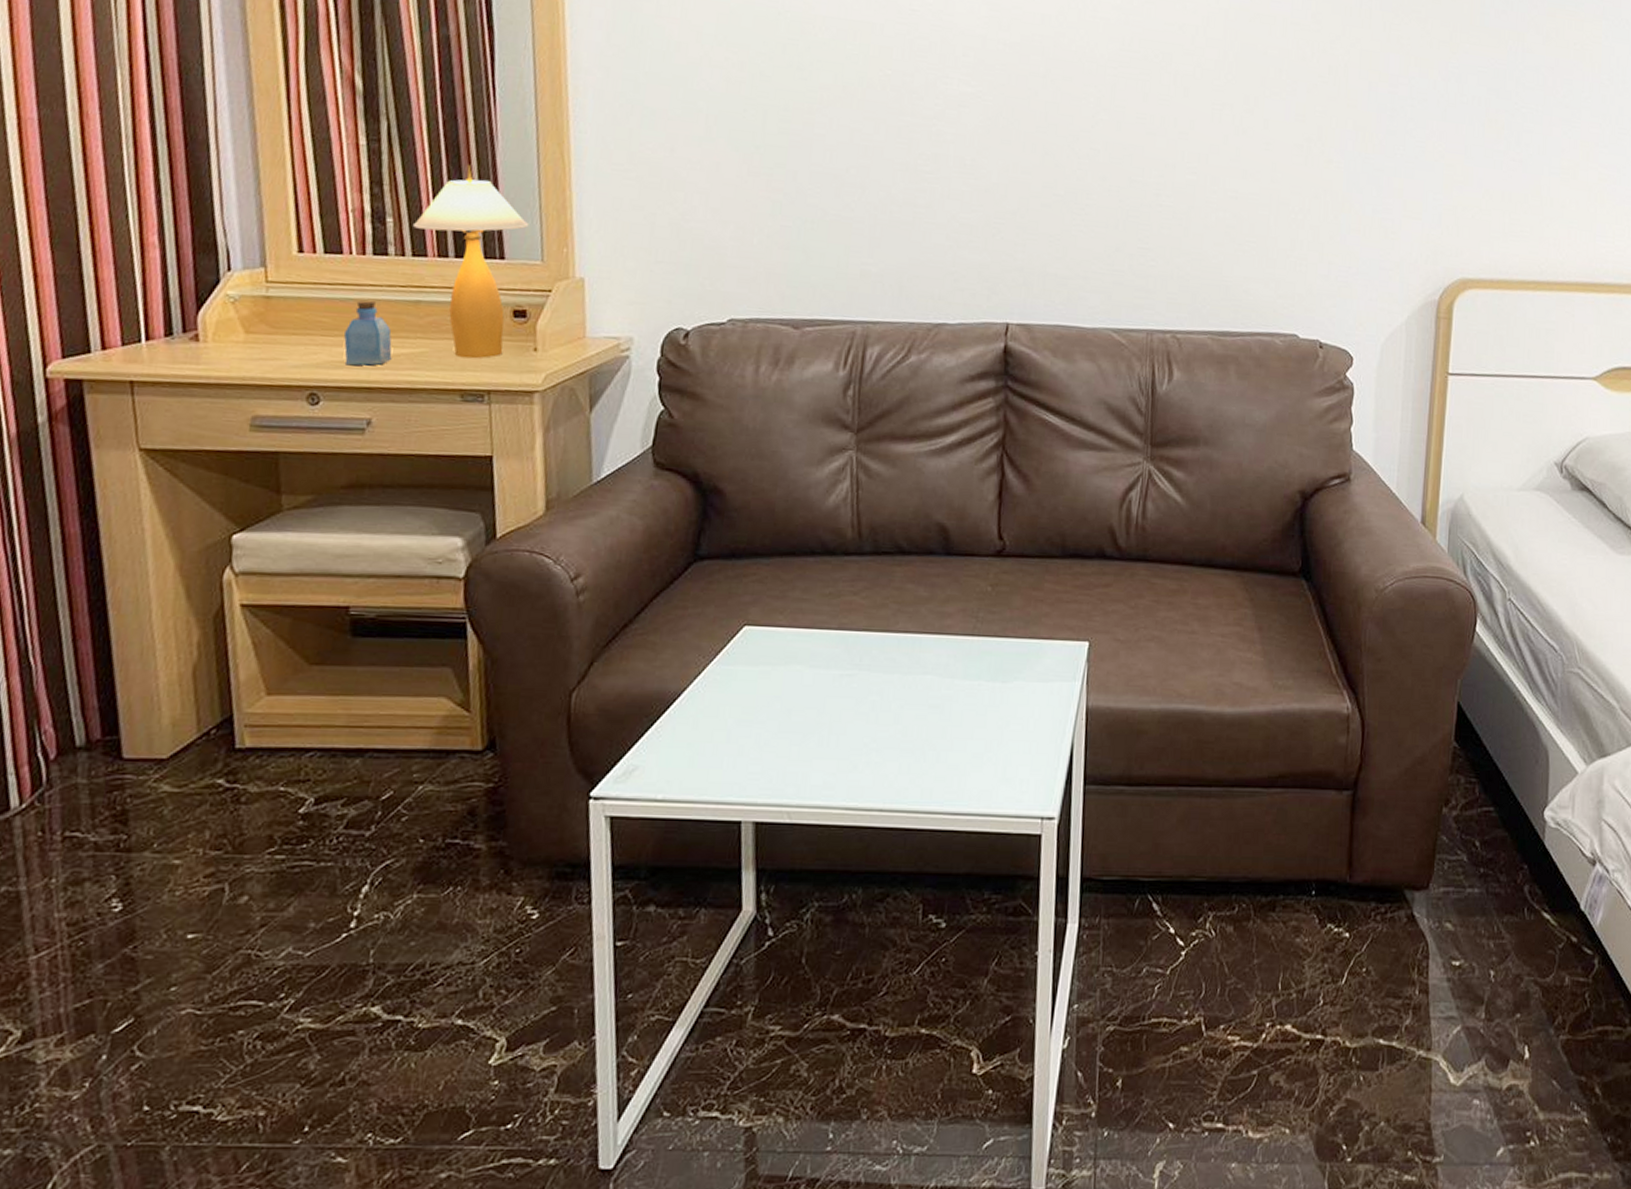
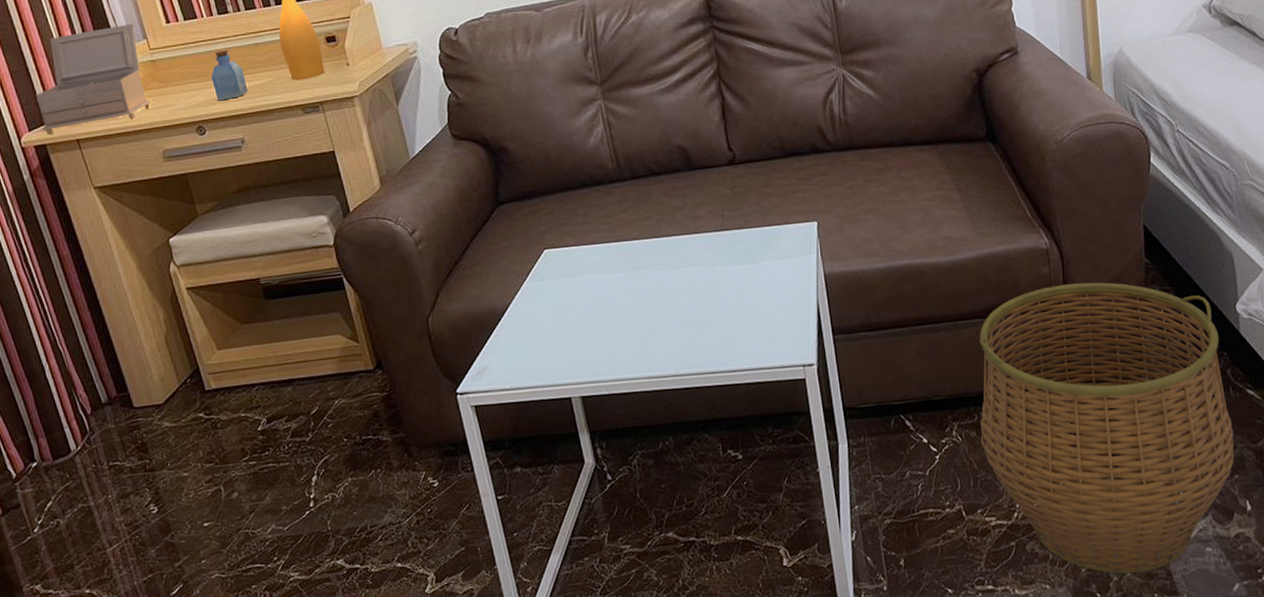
jewelry box: none [82,240,251,369] -> present [35,24,151,136]
basket: none [1237,760,1522,1123] -> present [979,282,1234,574]

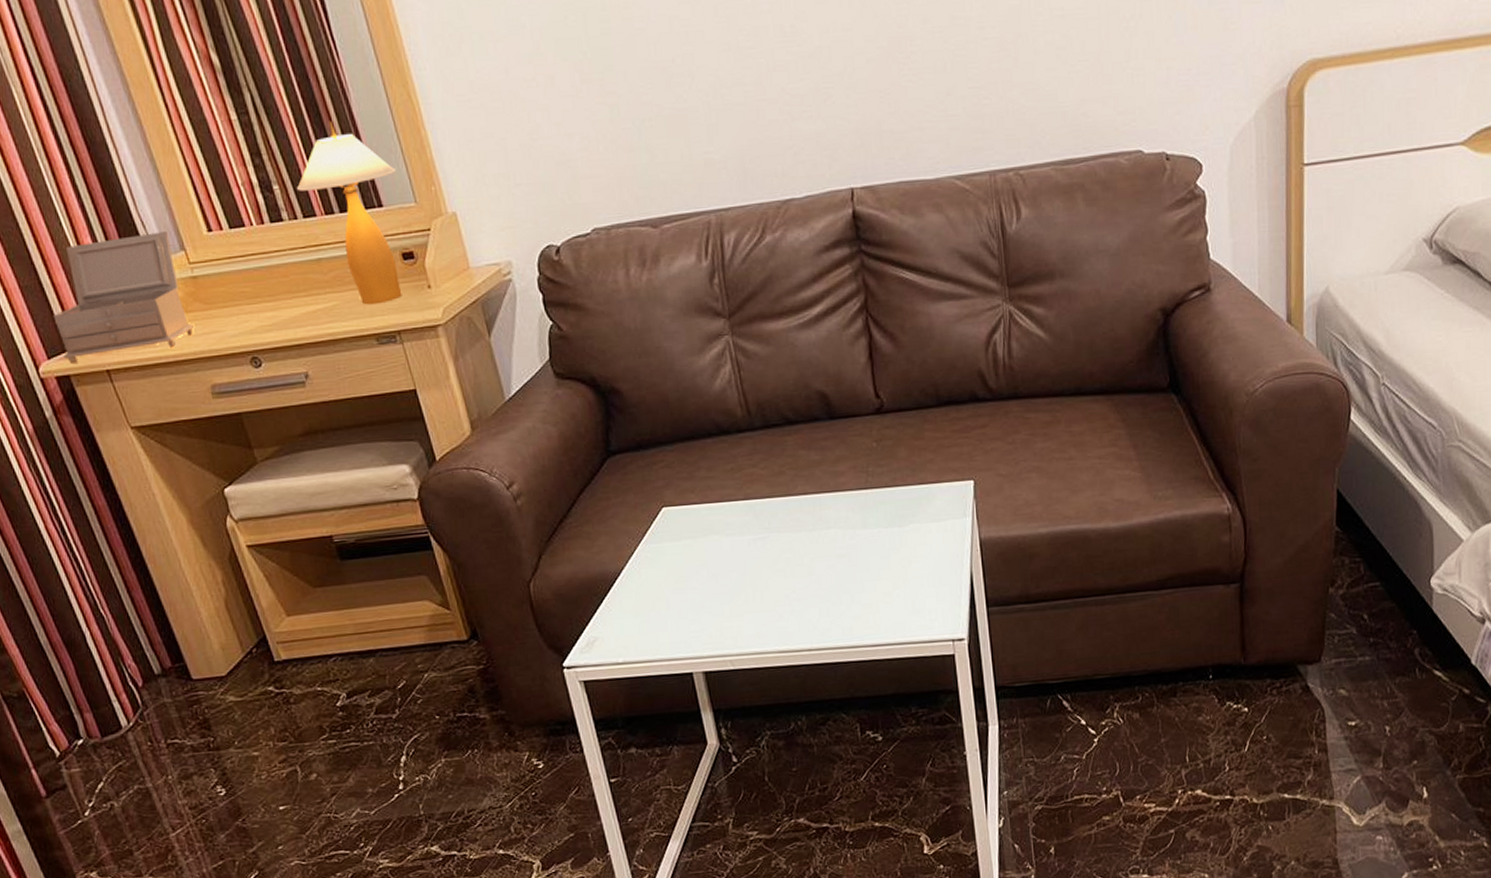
perfume bottle: present [210,49,248,101] -> none [265,265,311,328]
basket: present [979,282,1234,574] -> none [1144,552,1416,863]

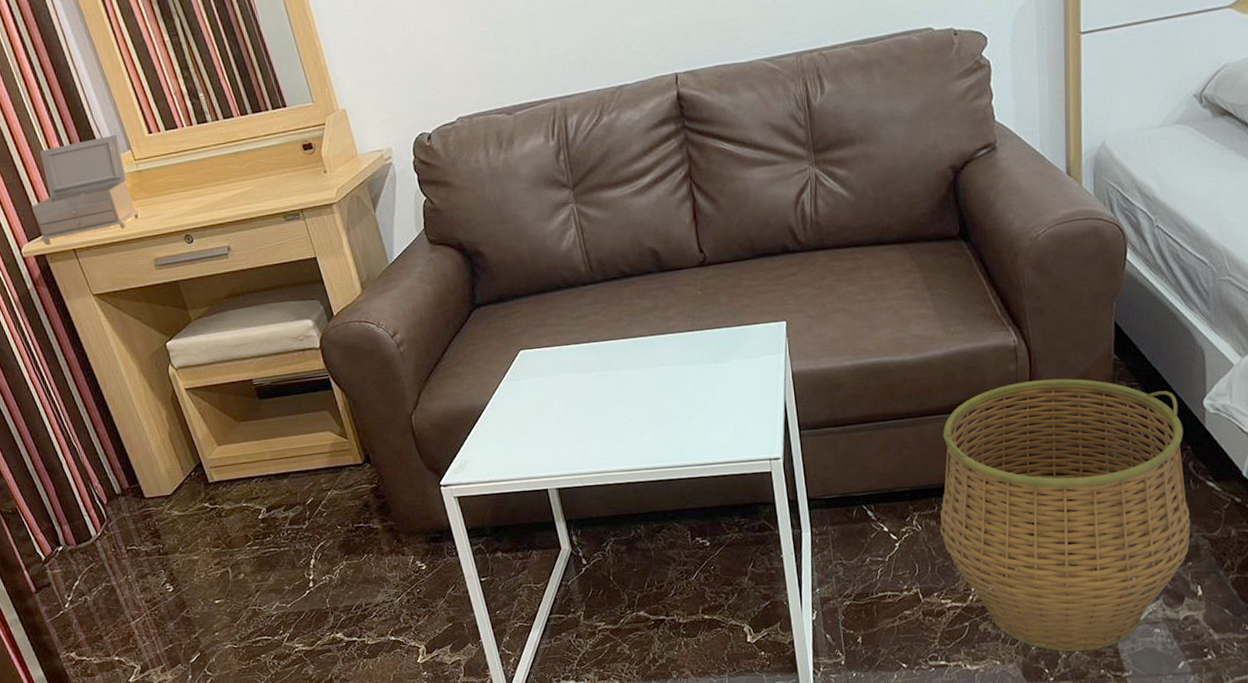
table lamp: present [296,121,402,305] -> none [217,38,304,189]
basket: none [1144,552,1416,863] -> present [940,378,1190,652]

